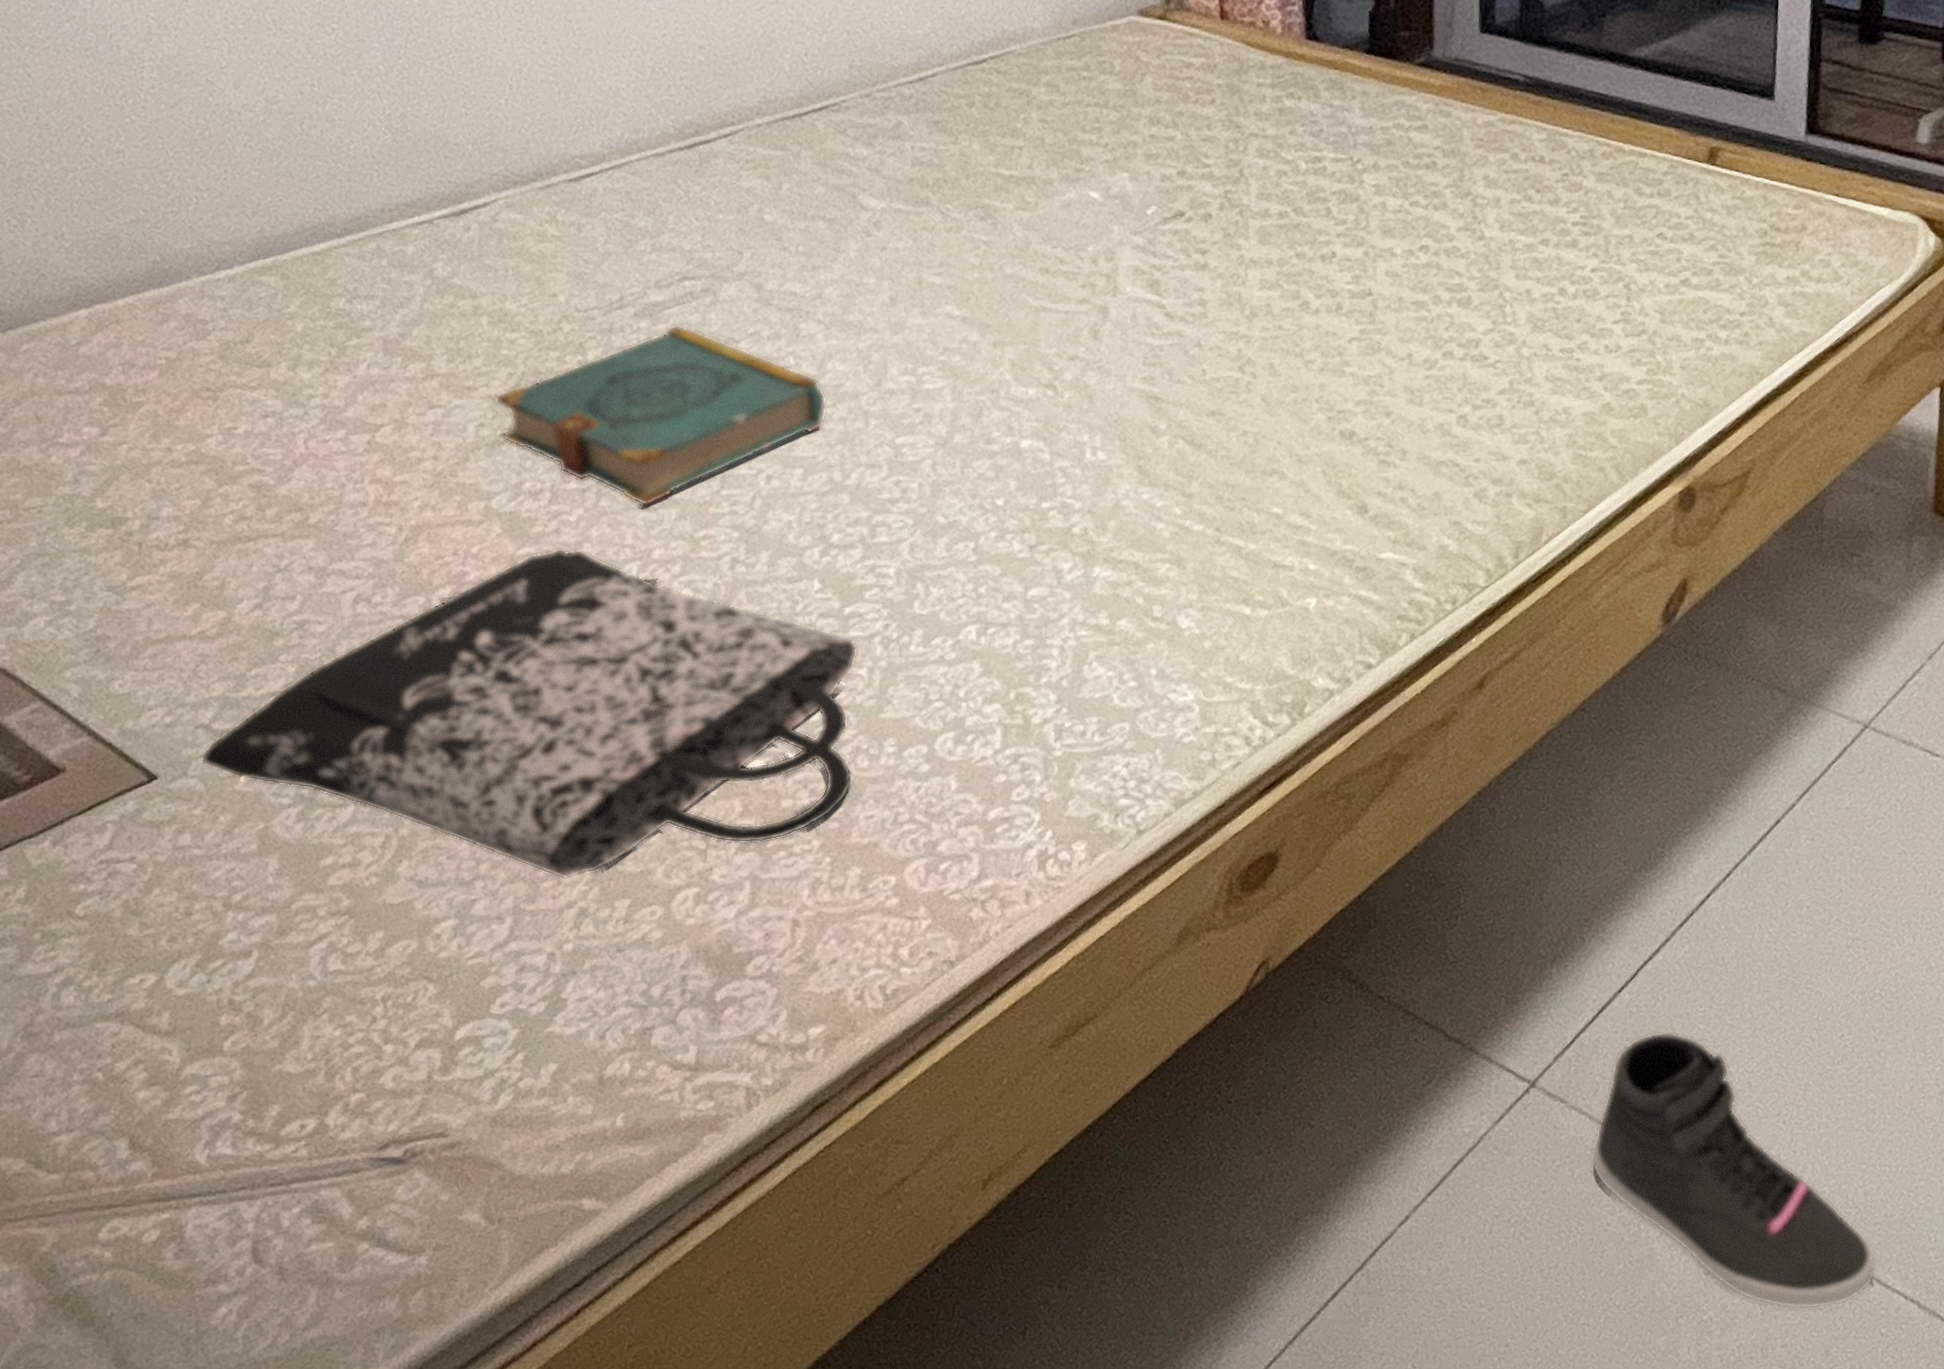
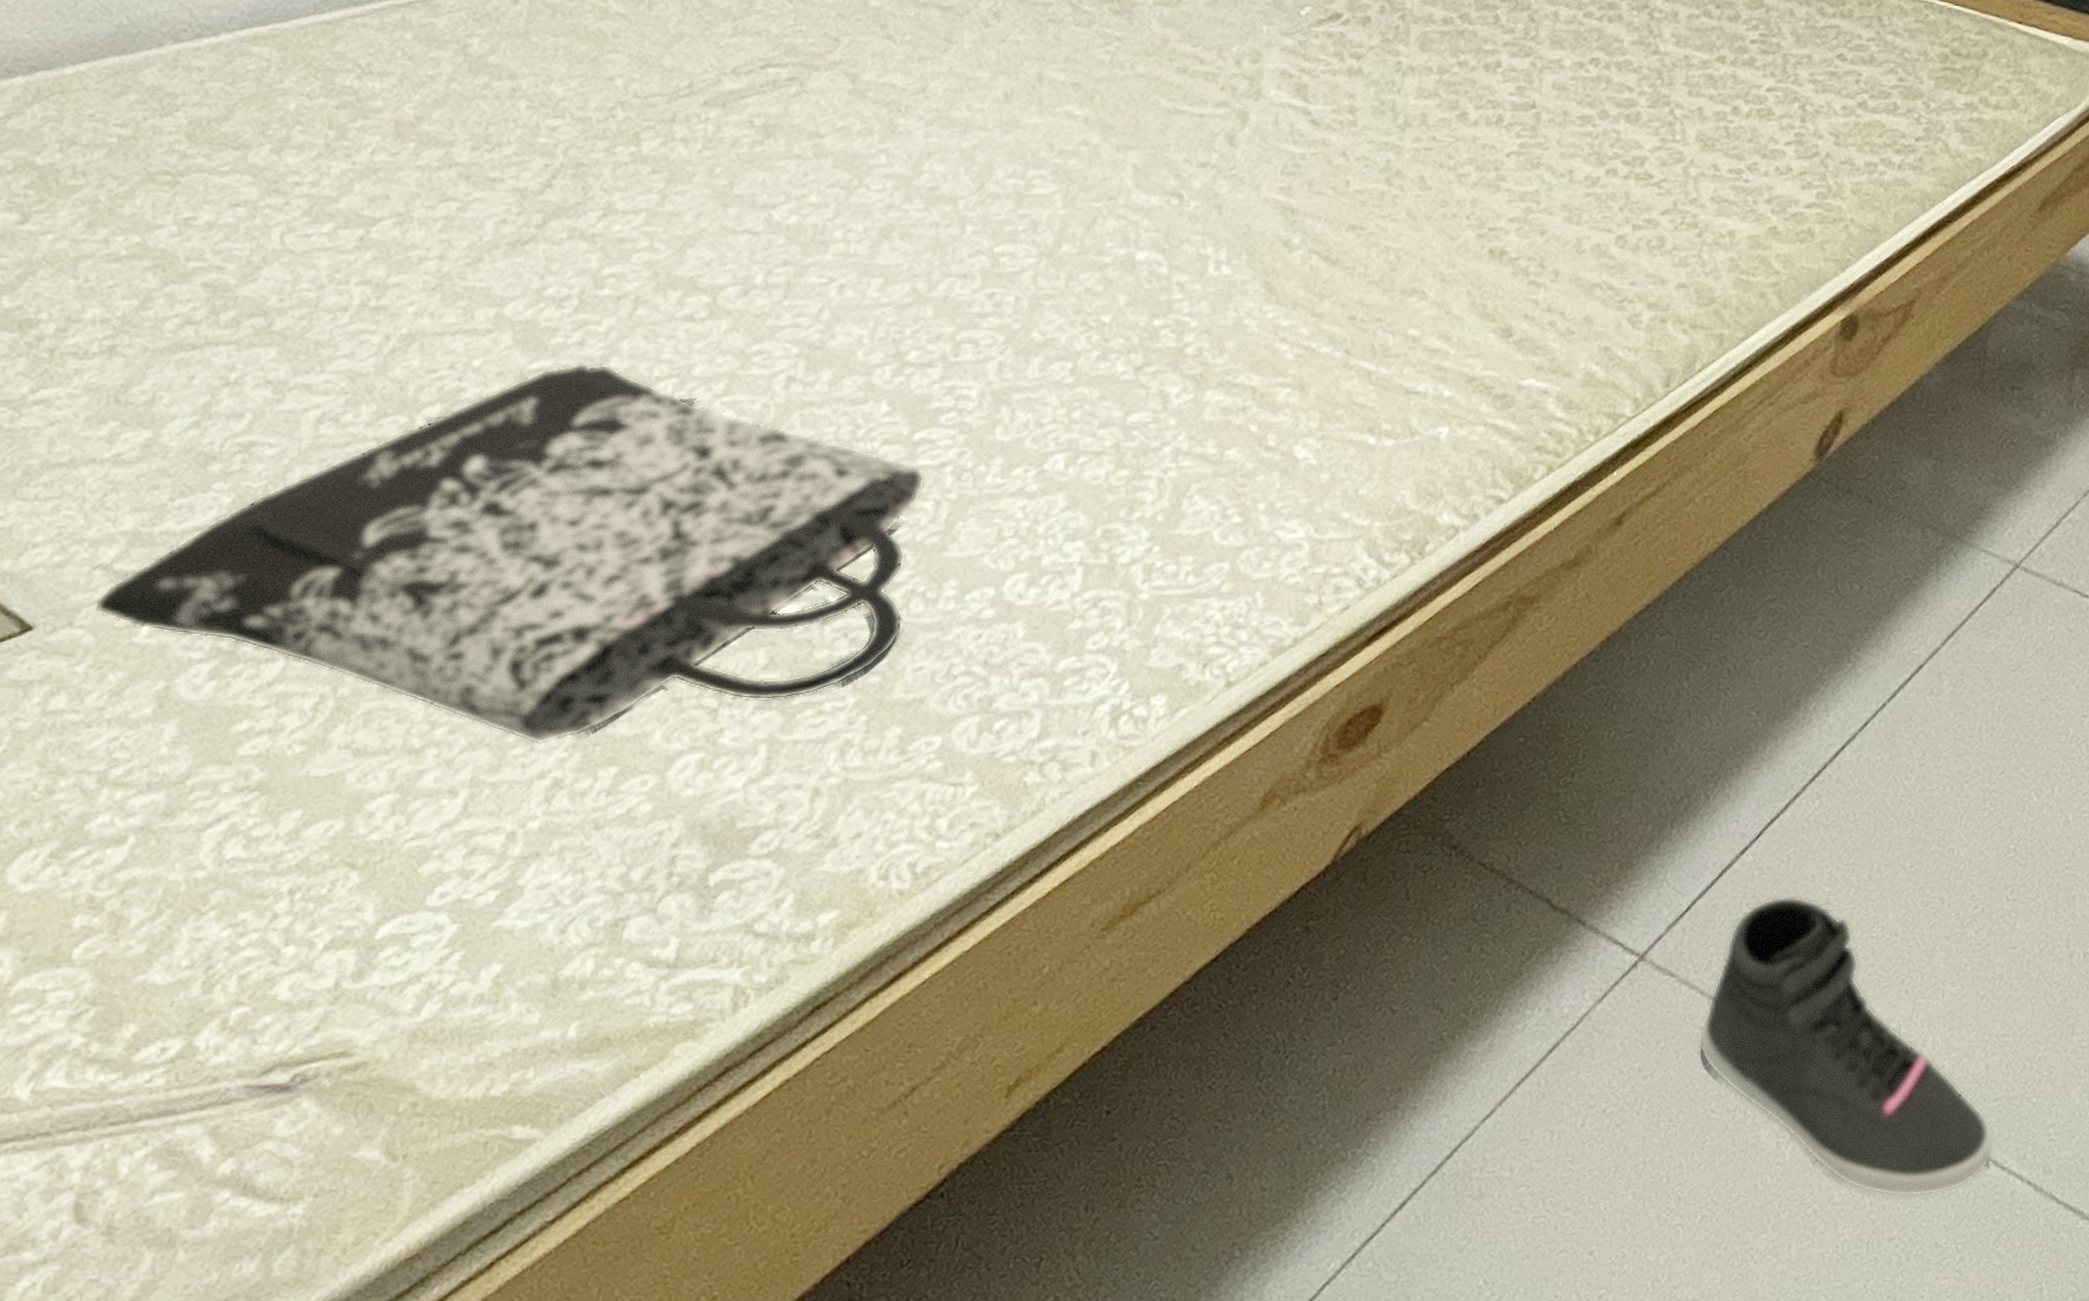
book: present [495,324,826,507] -> none [523,115,919,317]

